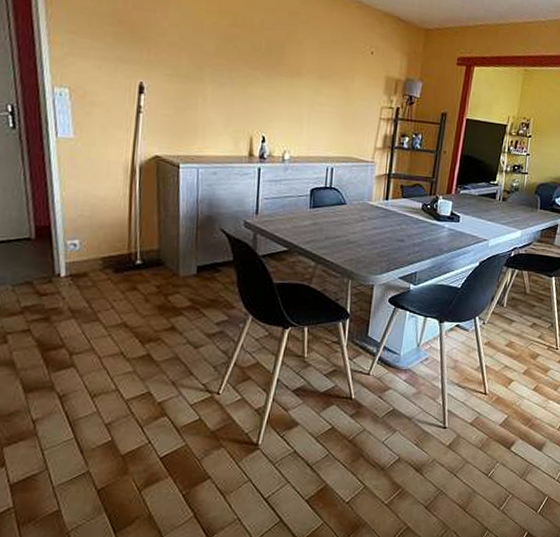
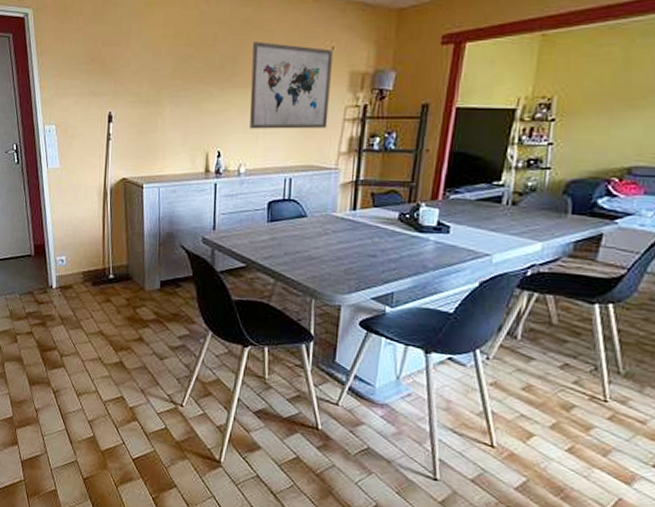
wall art: none [295,35,373,125] -> present [249,42,334,129]

